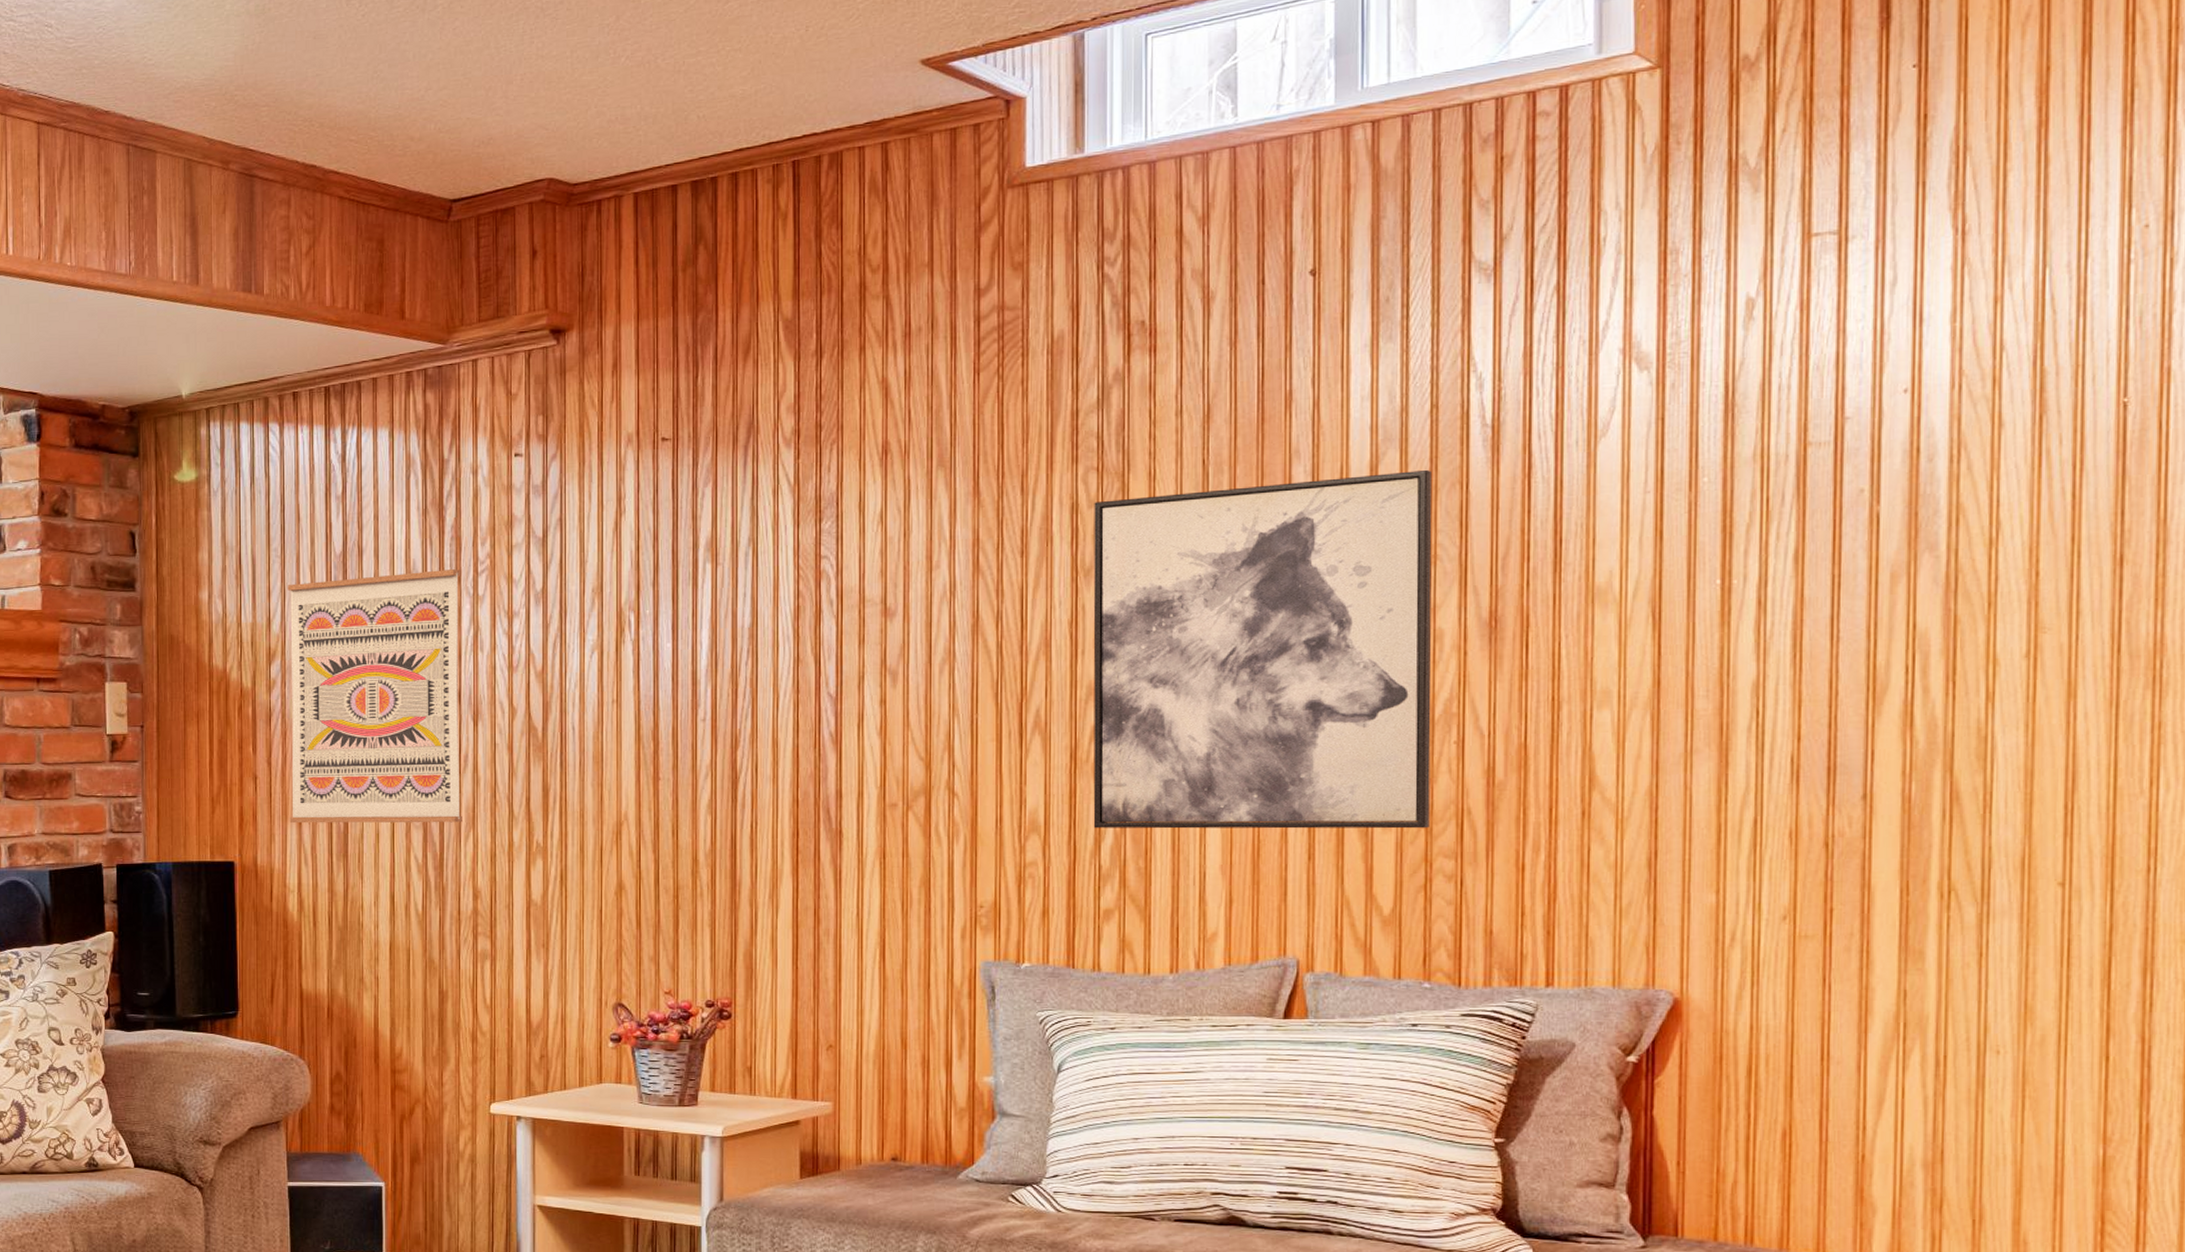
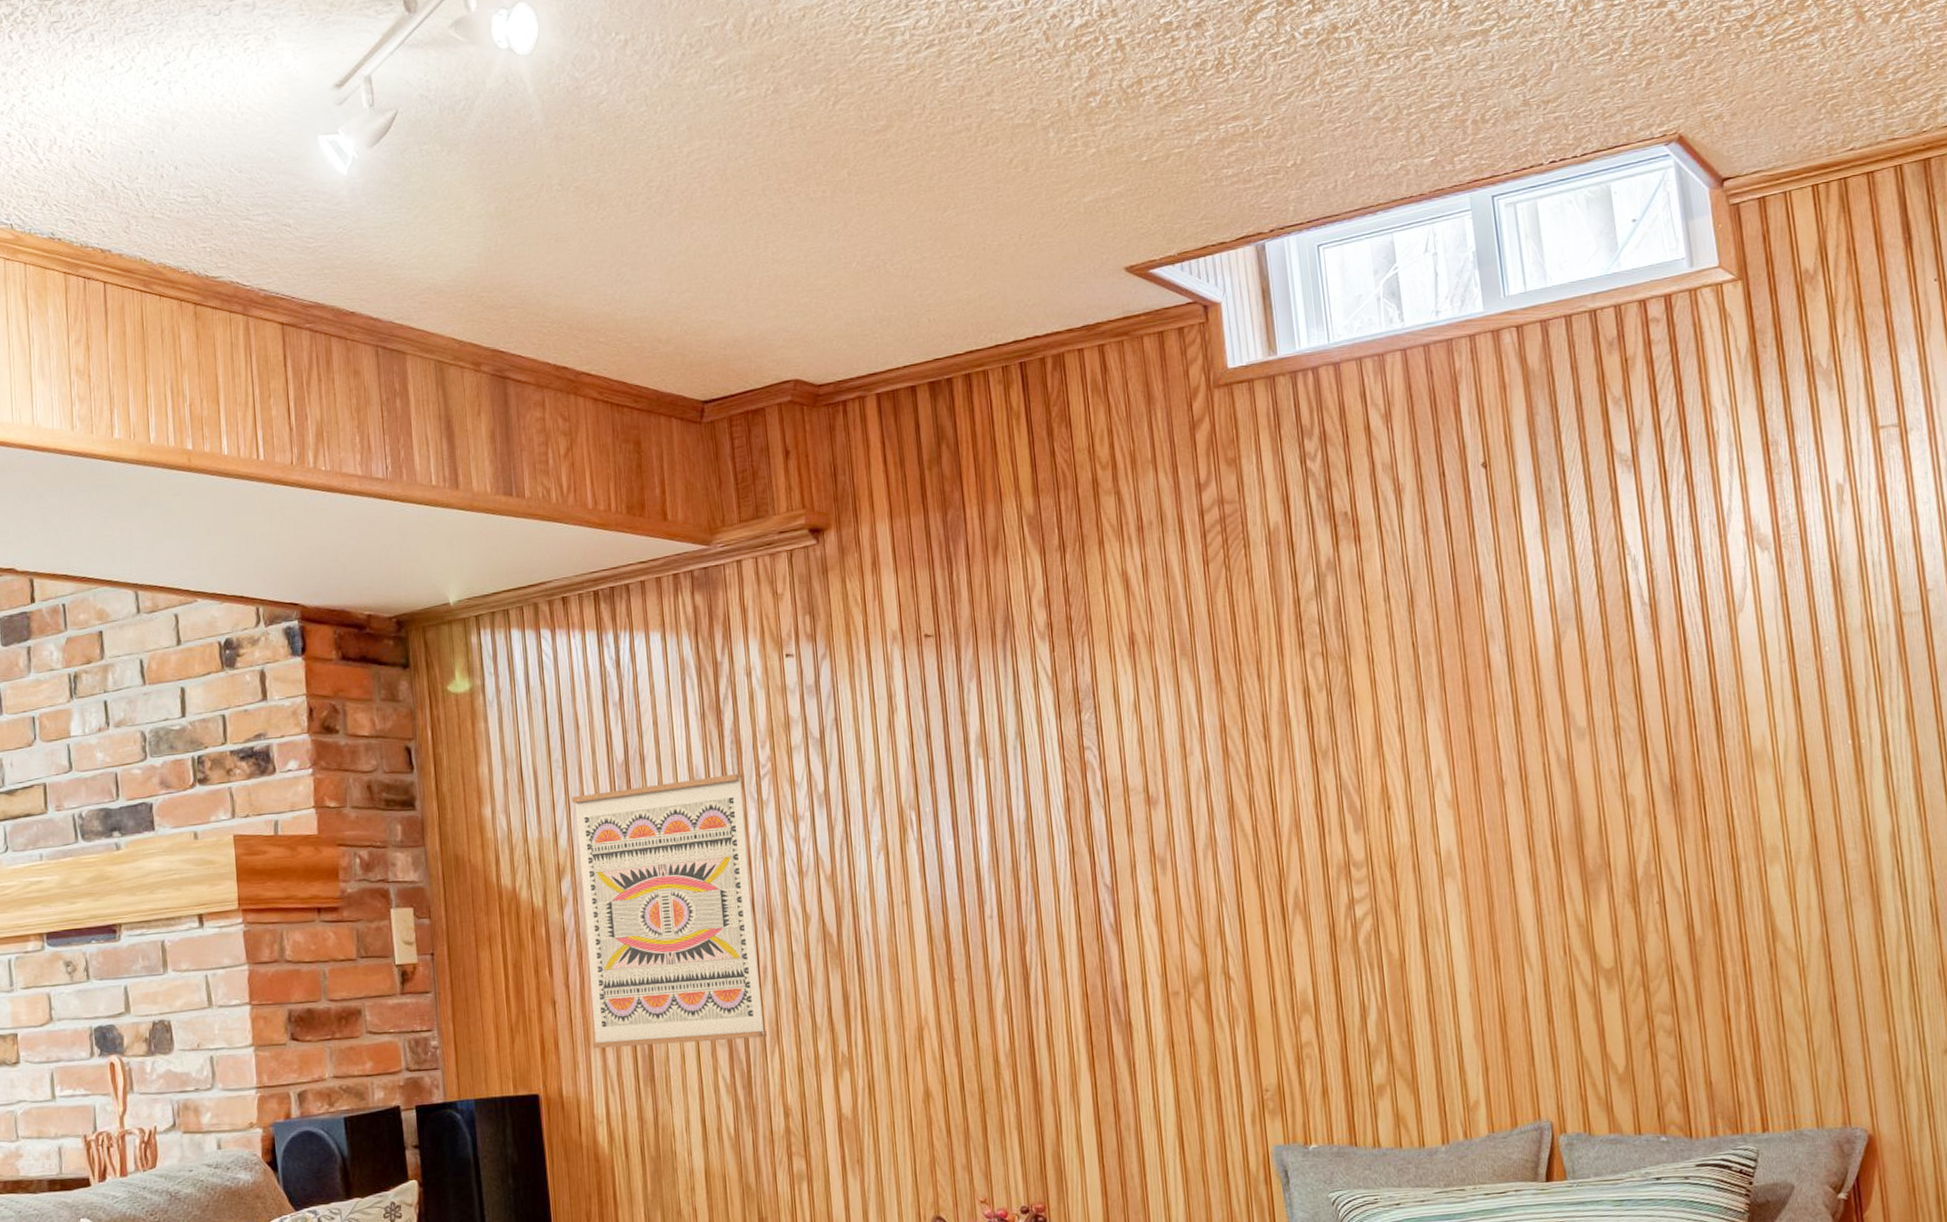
wall art: present [1093,469,1433,829] -> none [1323,646,1647,1005]

